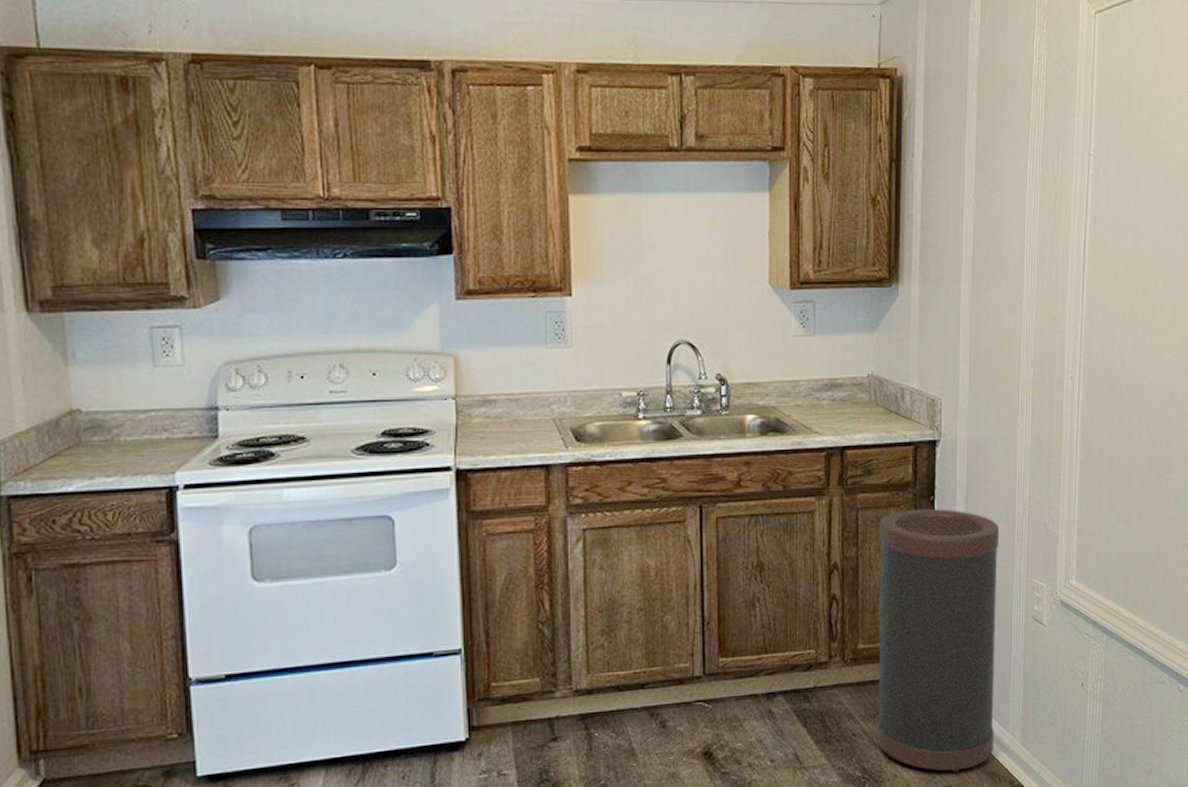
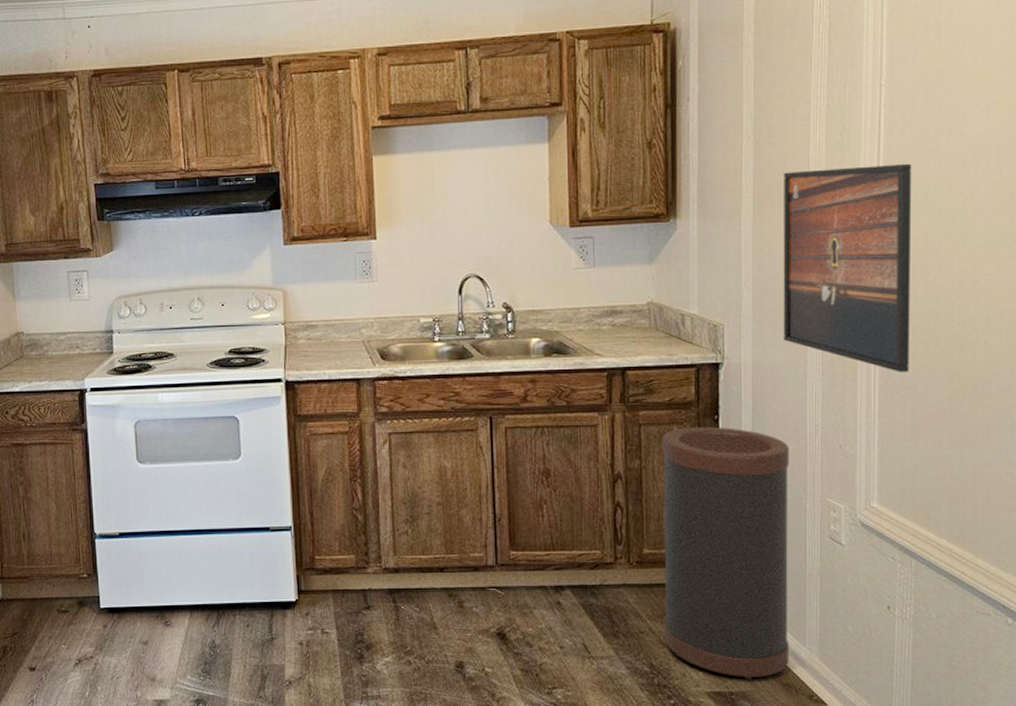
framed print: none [997,236,1114,448] -> present [783,163,912,373]

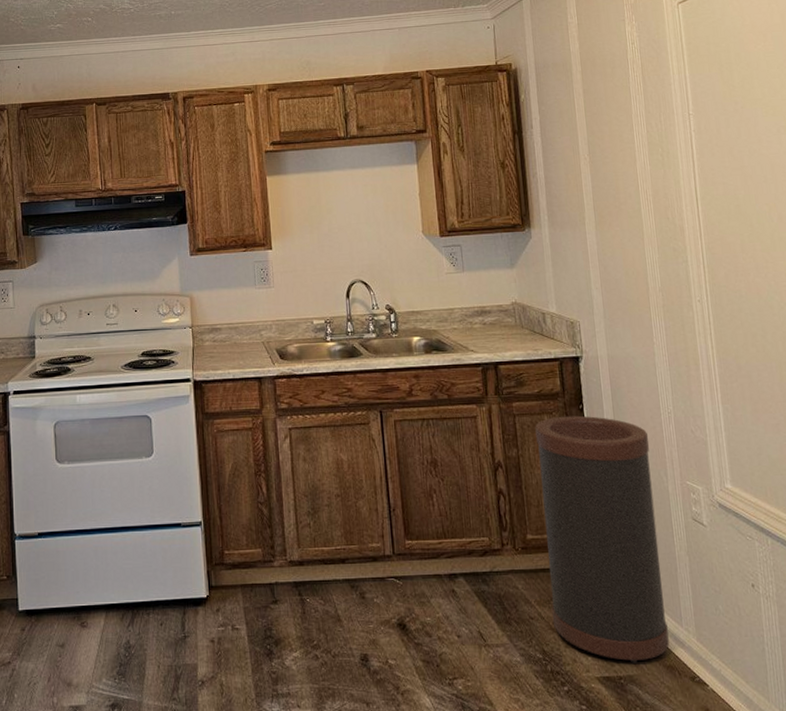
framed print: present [783,163,912,373] -> none [617,179,743,362]

